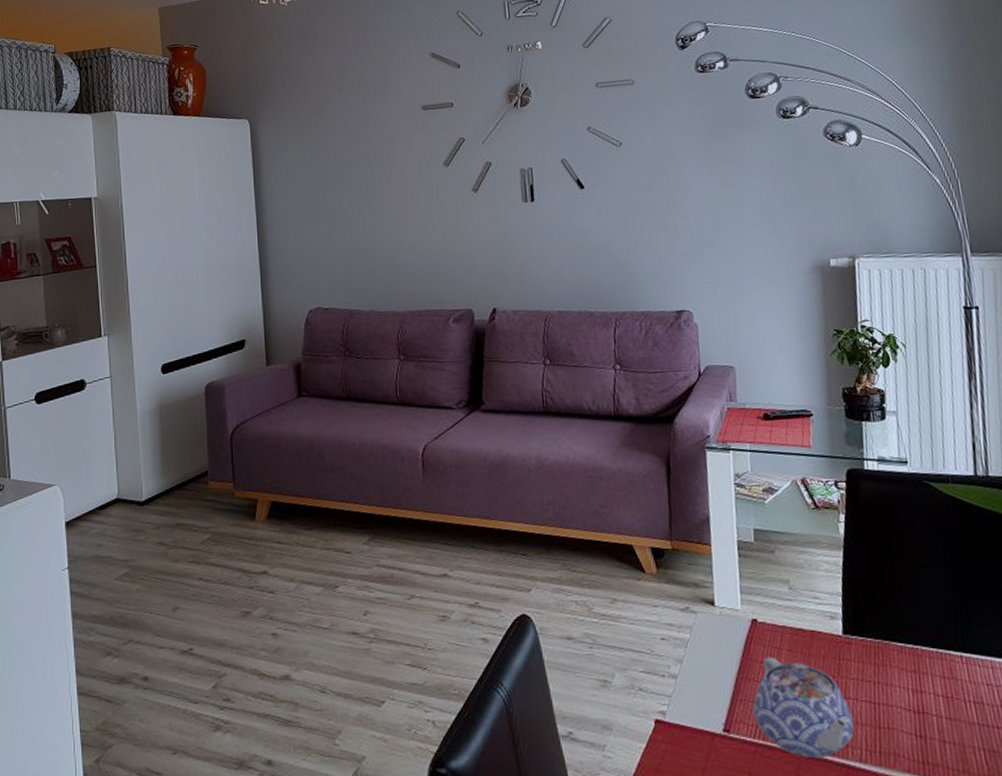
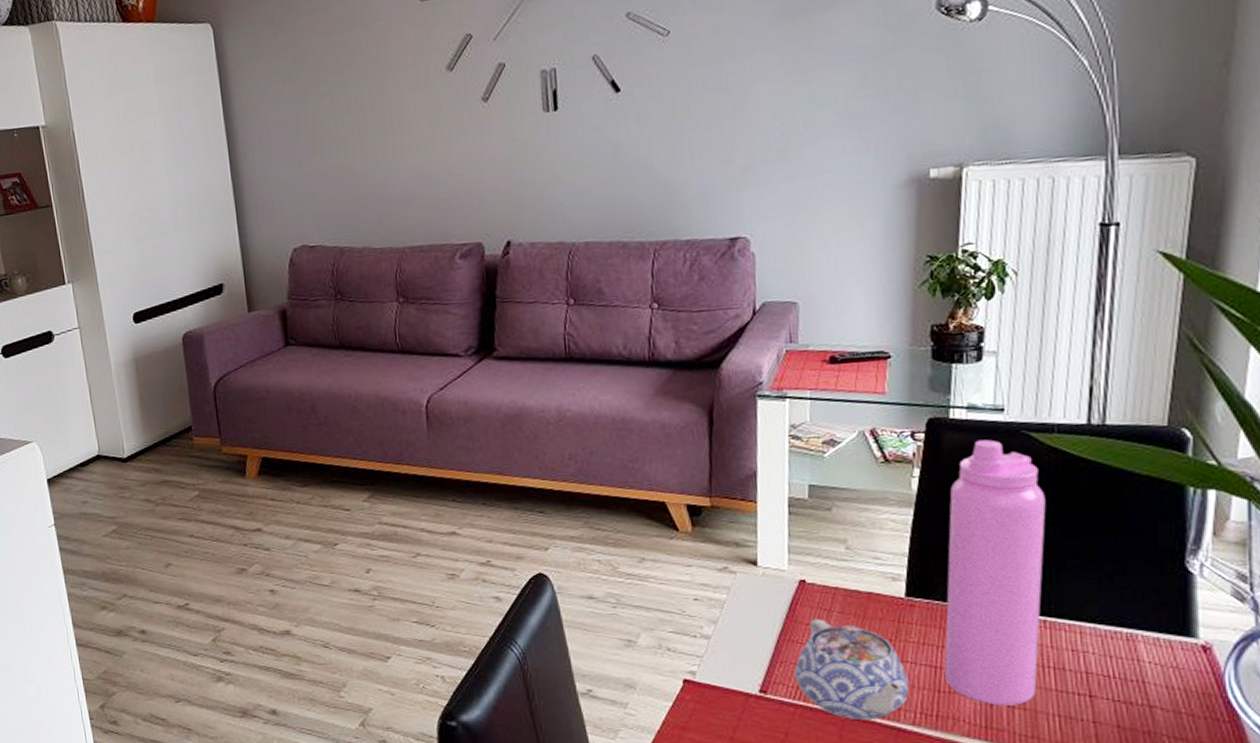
water bottle: none [871,488,962,741] -> present [944,439,1046,706]

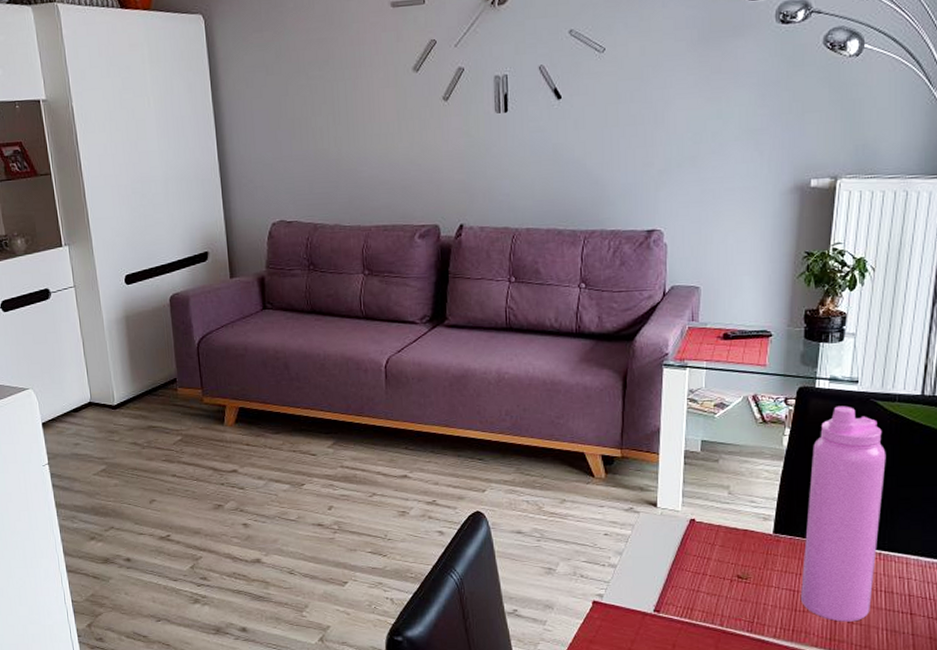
teapot: present [794,619,909,721] -> none [683,551,772,635]

